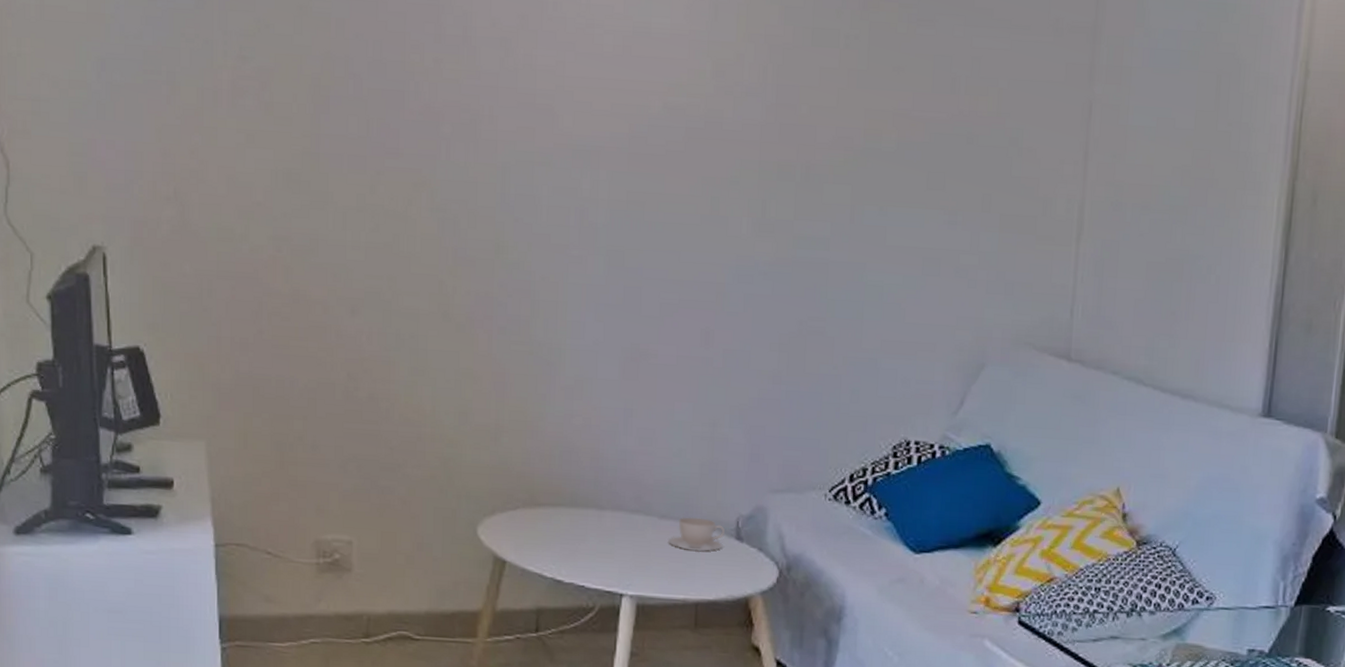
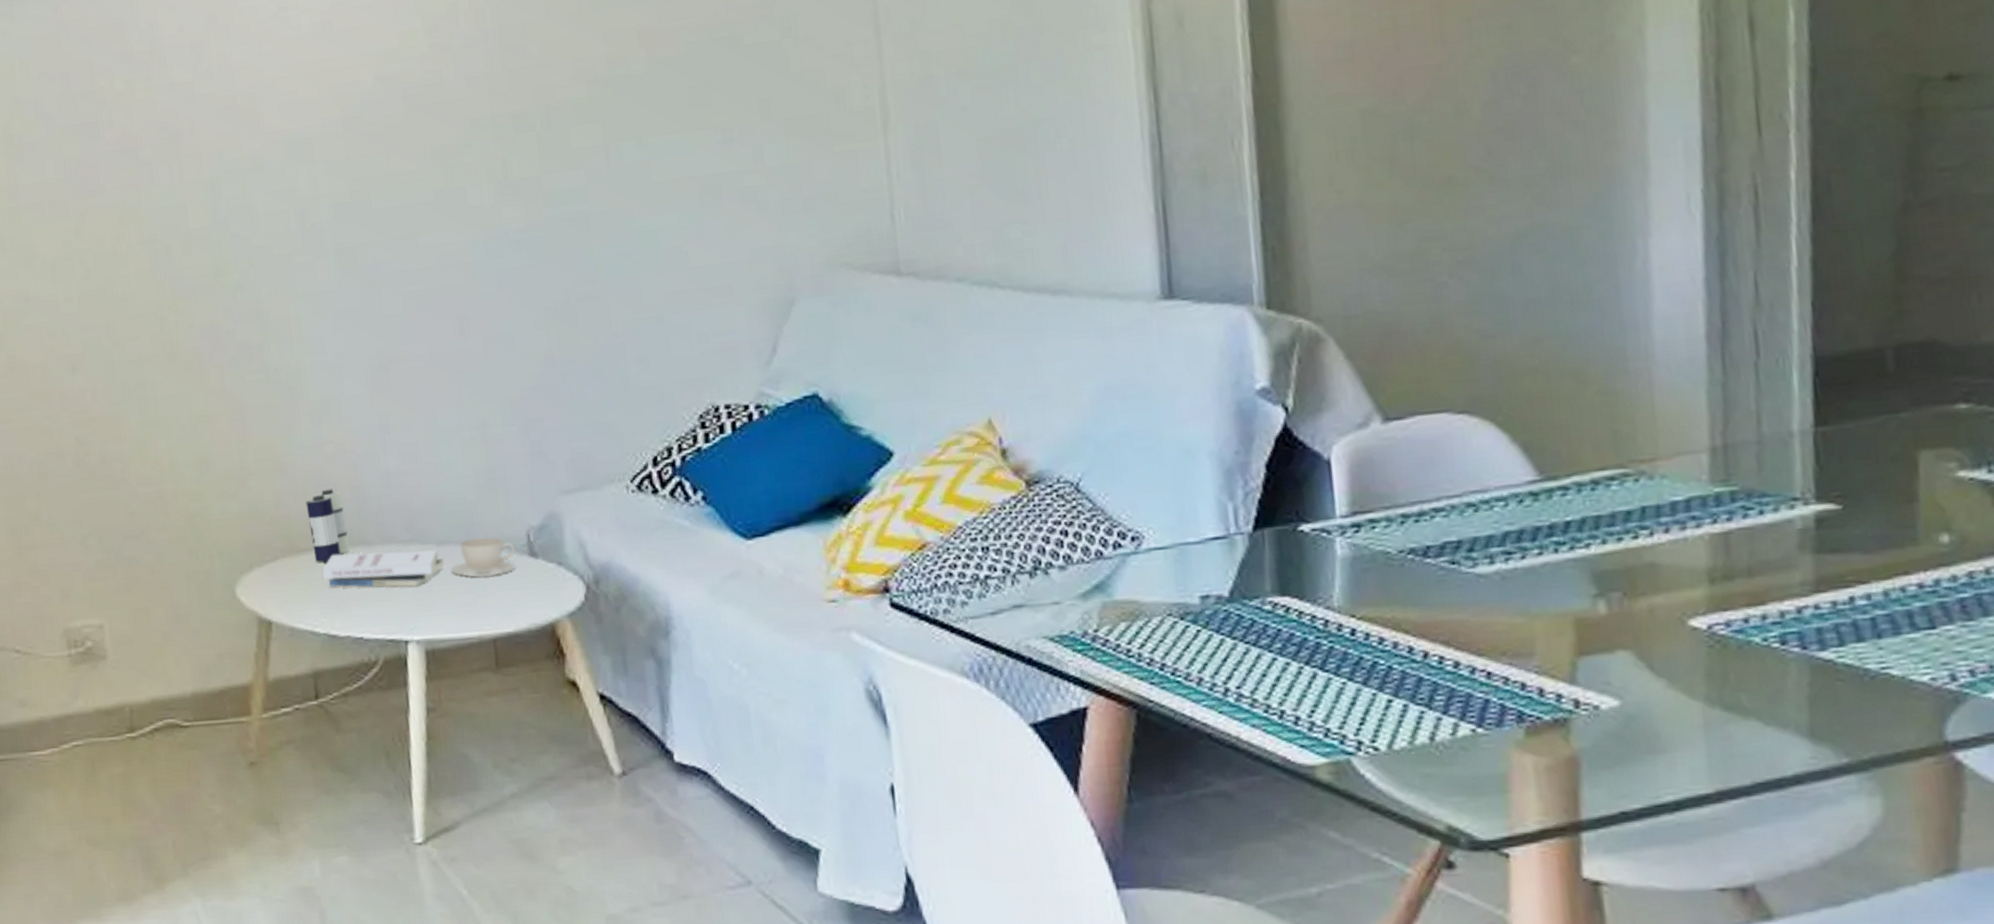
candle: none [550,455,584,519] -> present [305,489,351,564]
books: none [556,513,663,550] -> present [322,550,444,588]

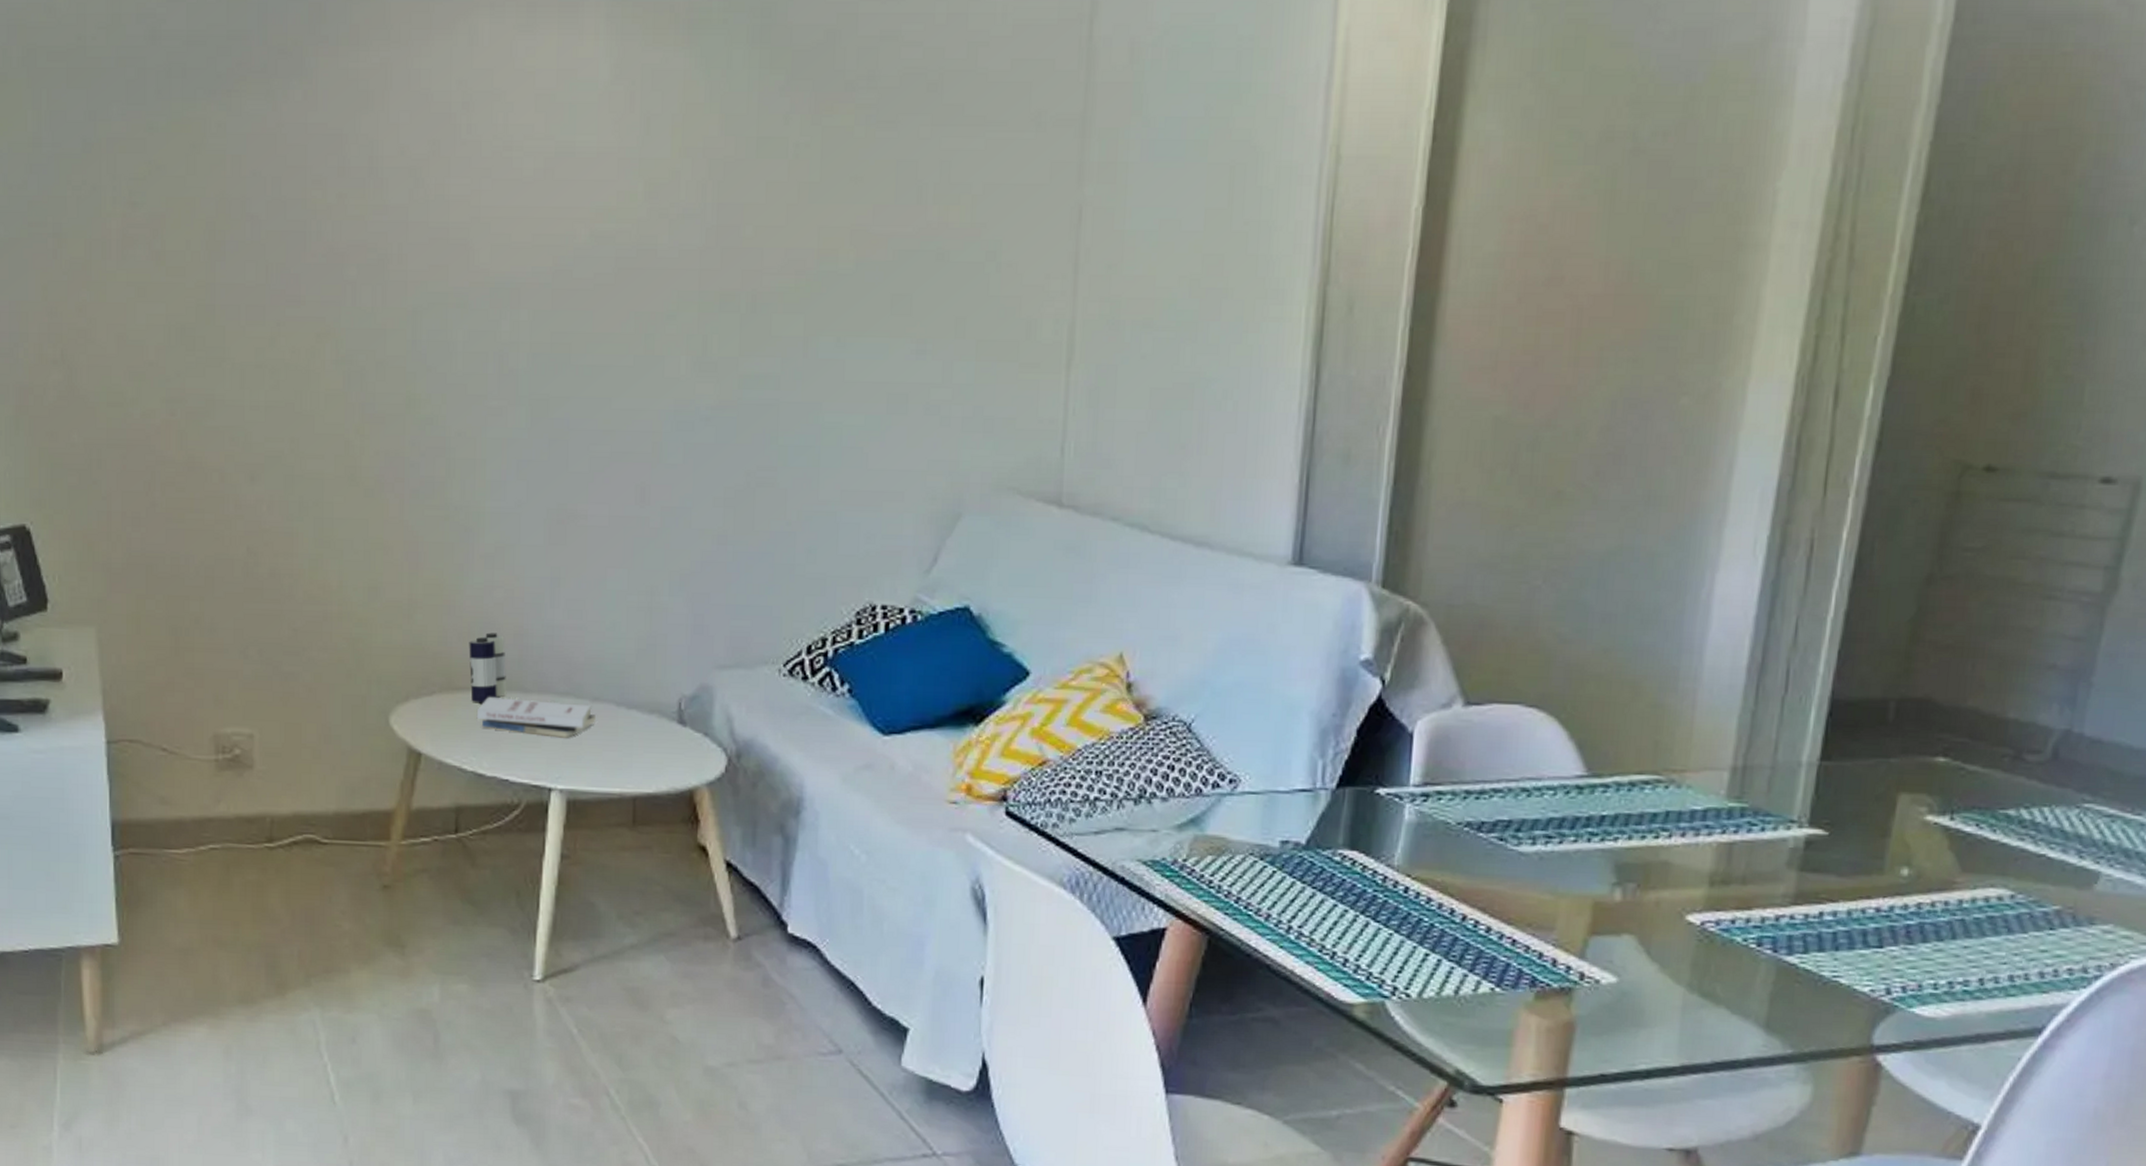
teacup: present [451,536,515,578] -> none [602,699,665,738]

